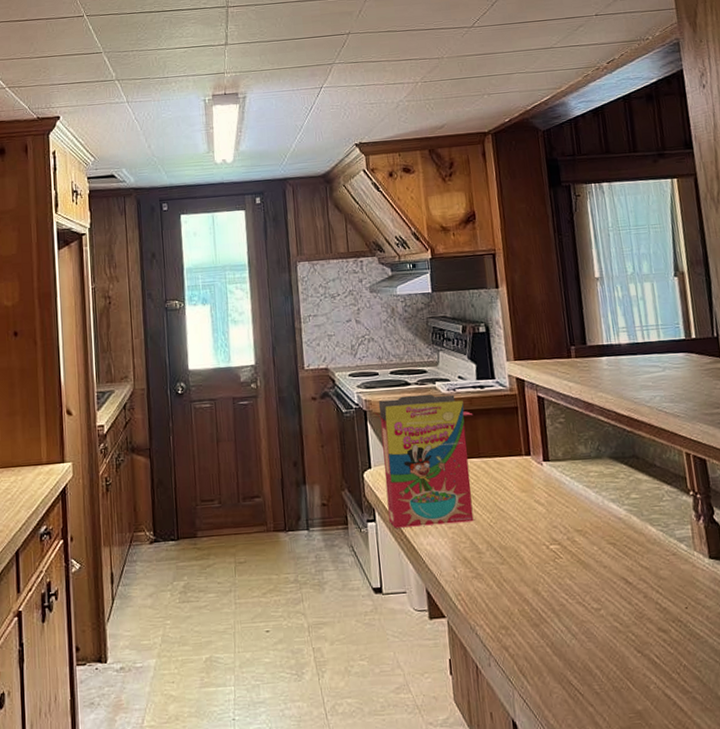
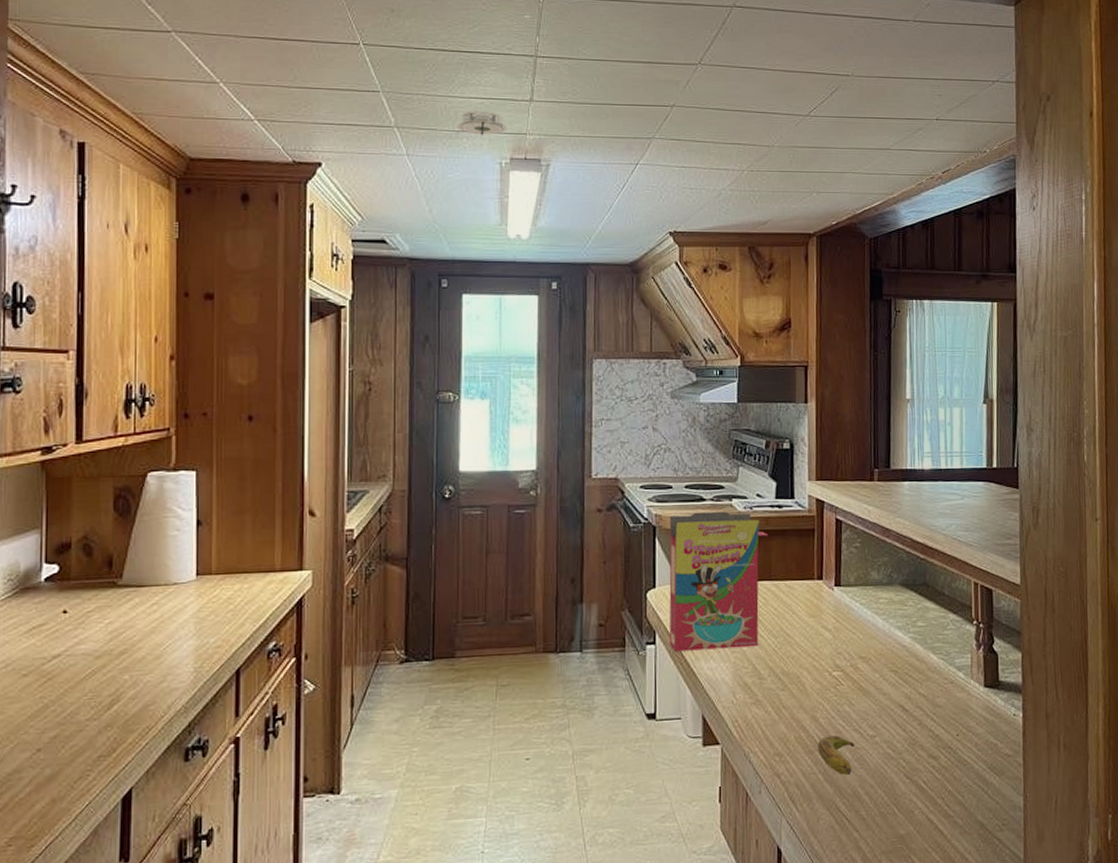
smoke detector: none [165,57,208,80] -> present [455,111,508,135]
banana: none [542,609,581,648] -> present [818,735,855,775]

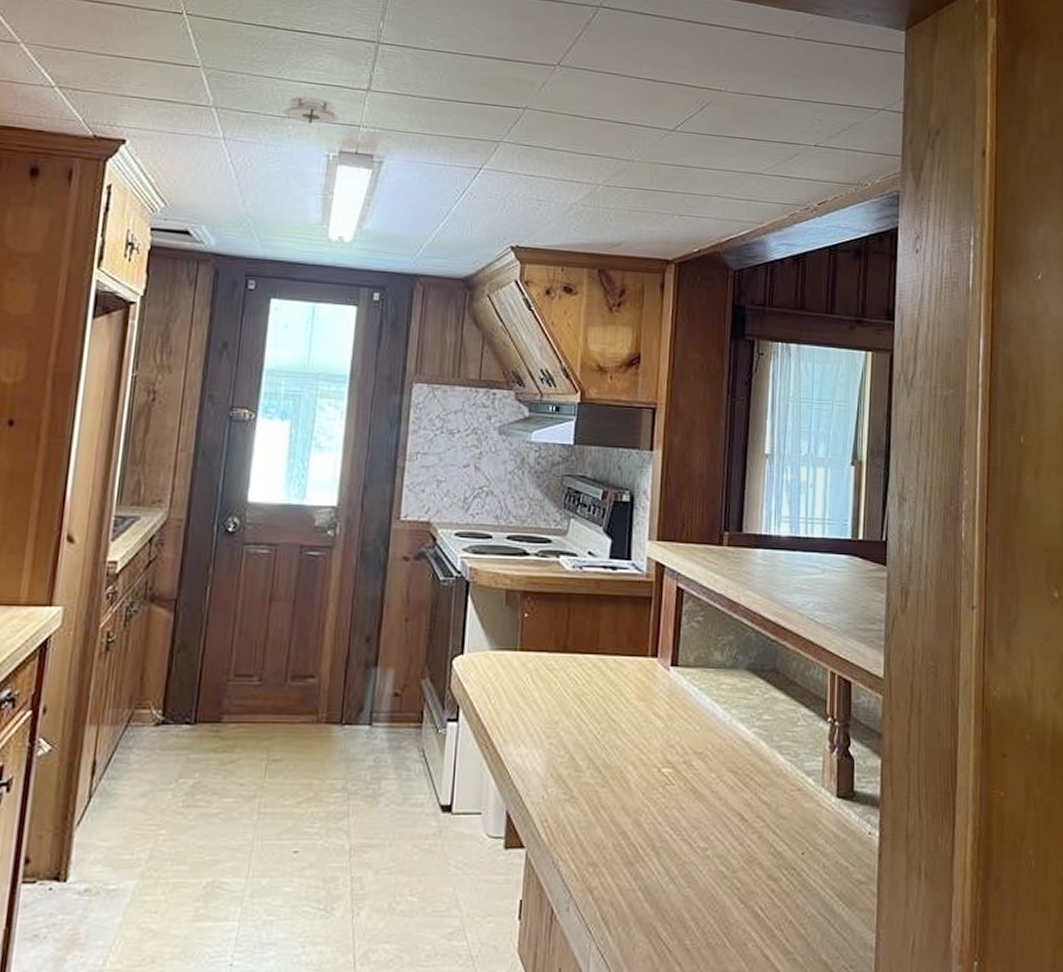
cereal box: present [665,511,767,652] -> none [474,568,597,732]
banana: present [818,735,855,775] -> none [639,845,683,894]

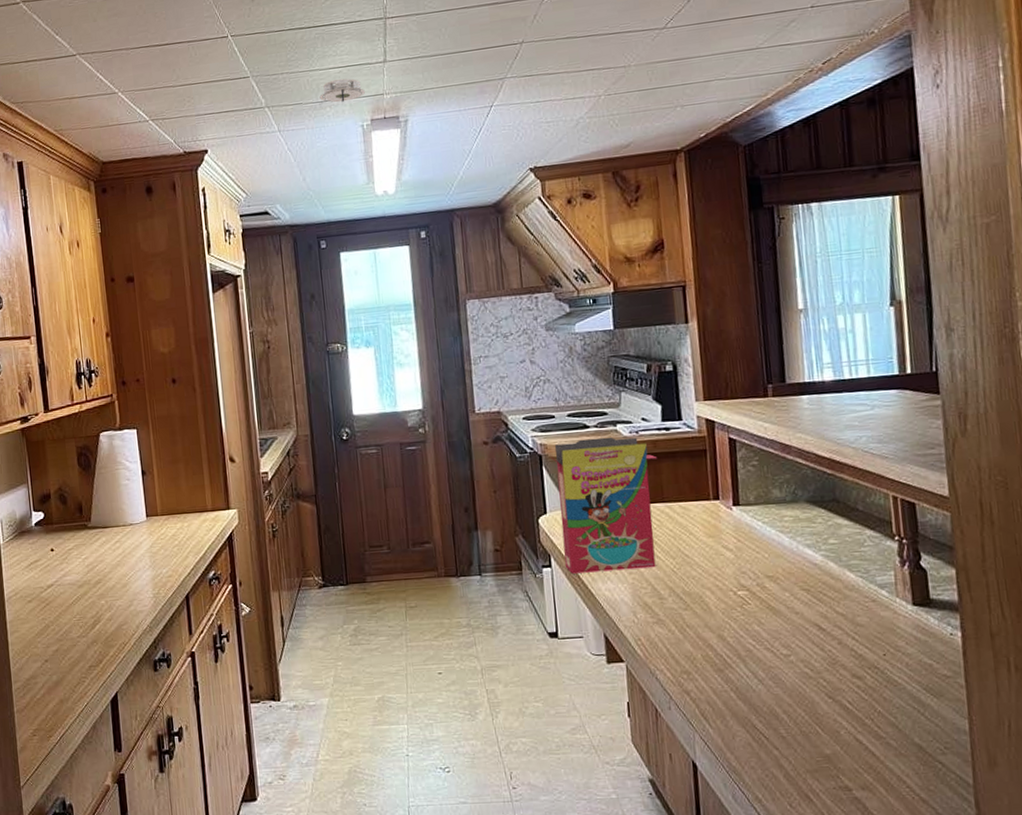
cereal box: none [474,568,597,732] -> present [551,437,656,574]

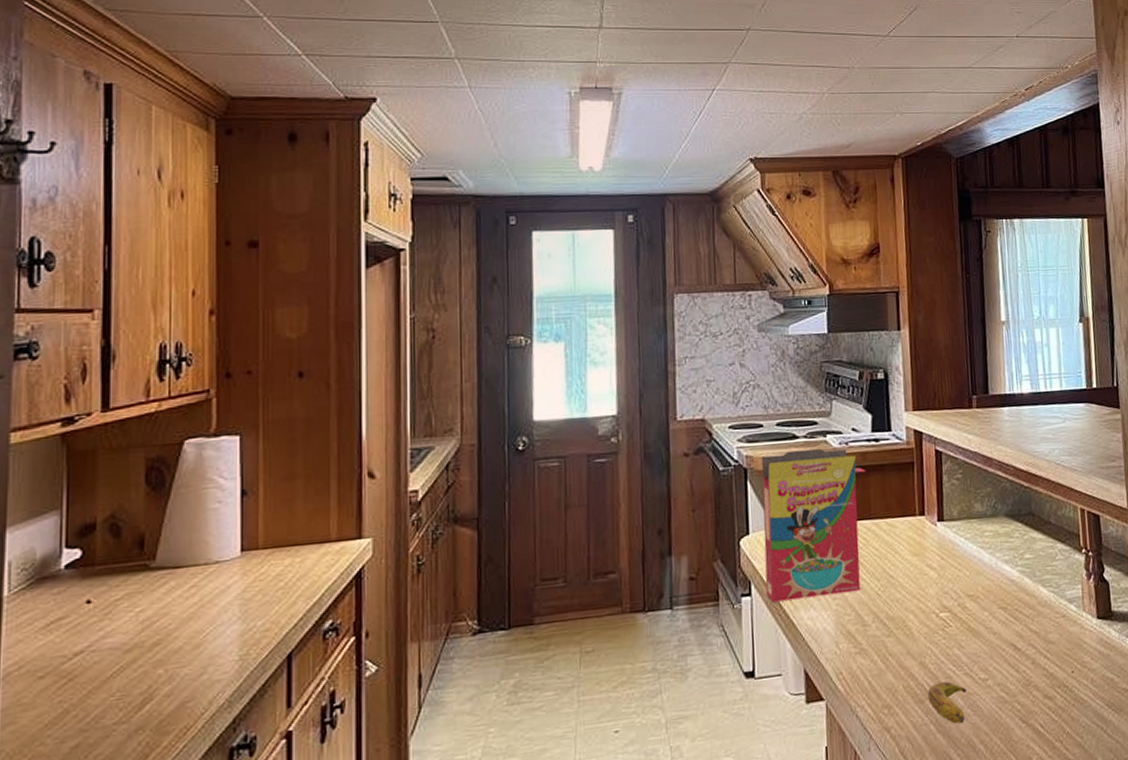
smoke detector: present [319,78,366,105] -> none [520,40,577,64]
banana: none [727,654,768,693] -> present [928,681,967,724]

